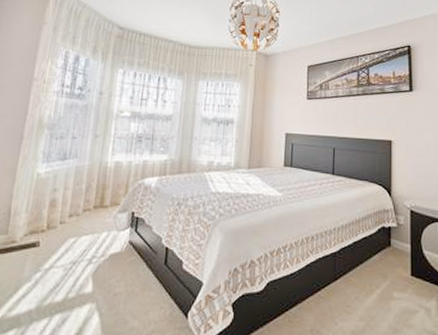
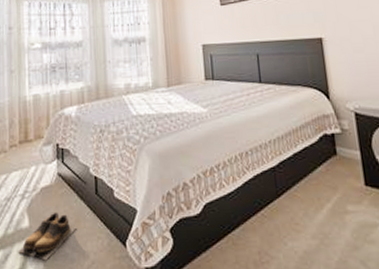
shoes: none [77,279,141,327] -> present [18,212,76,261]

